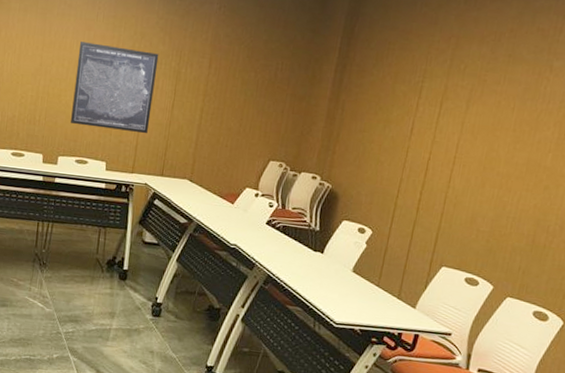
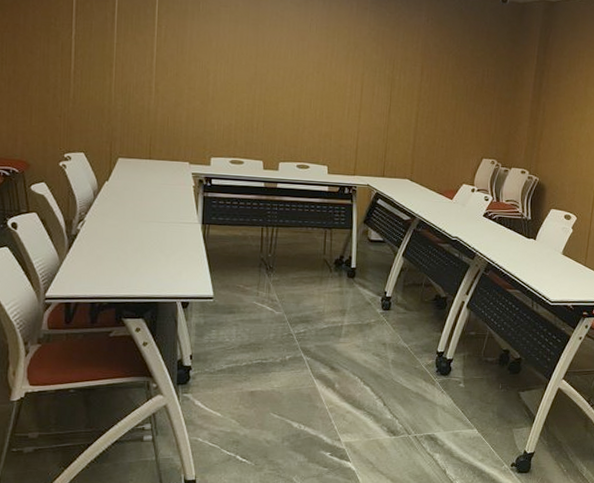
wall art: present [71,42,159,134] -> none [290,51,373,138]

